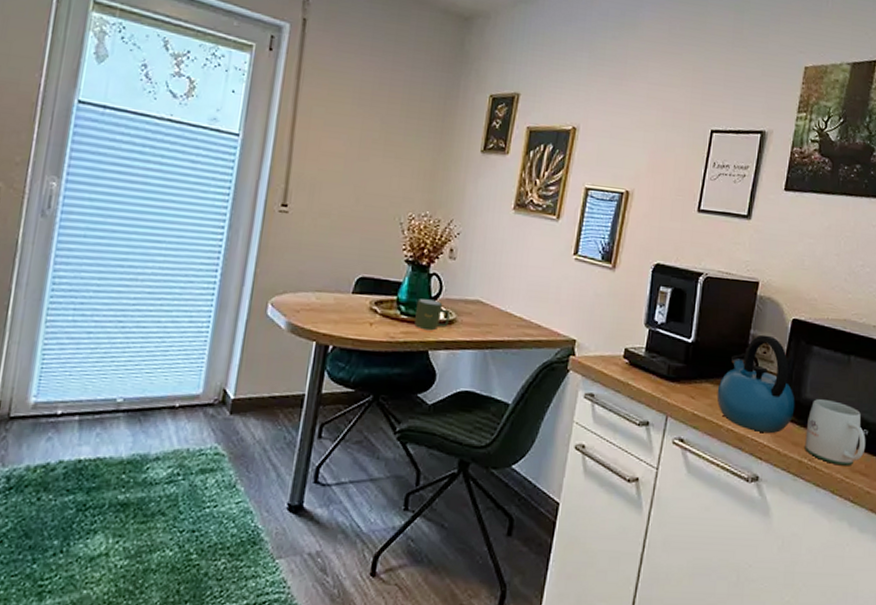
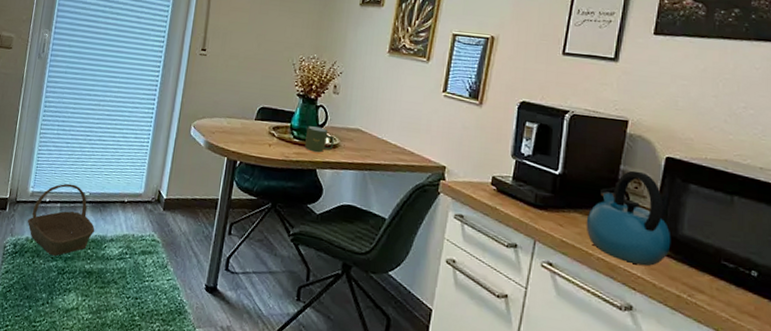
basket: none [27,388,132,488] -> present [27,183,95,257]
mug: present [805,399,866,466] -> none [683,236,755,306]

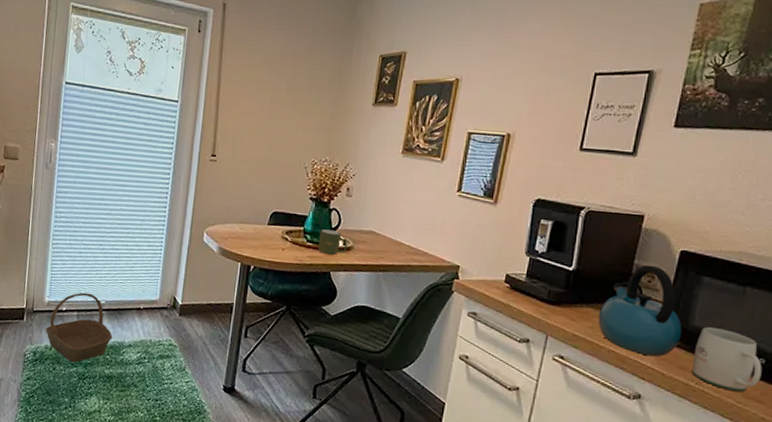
mug: none [683,236,755,306] -> present [692,327,762,392]

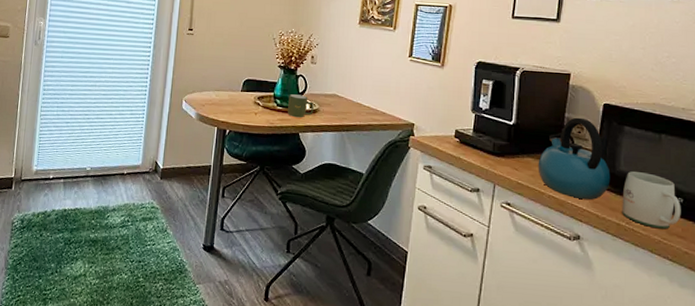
basket: present [45,292,113,363] -> none [32,160,98,229]

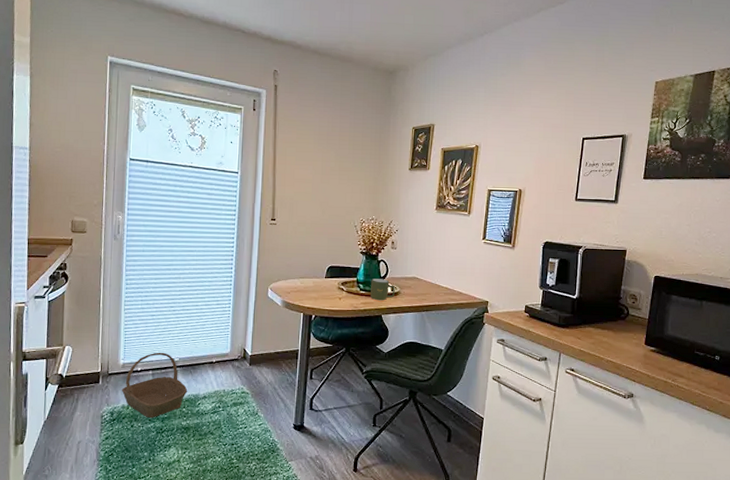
basket: none [32,160,98,229] -> present [121,352,188,418]
kettle: present [538,117,611,201] -> none [598,289,660,363]
mug: present [622,171,681,230] -> none [669,335,718,384]

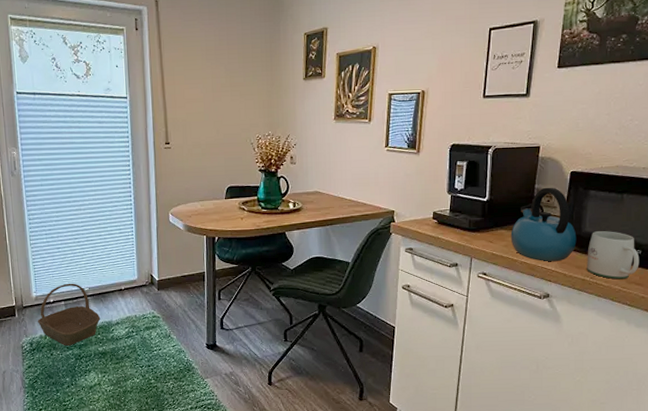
mug: present [370,279,395,301] -> none [272,195,297,218]
kettle: none [598,289,660,363] -> present [510,187,577,262]
mug: none [669,335,718,384] -> present [587,231,640,280]

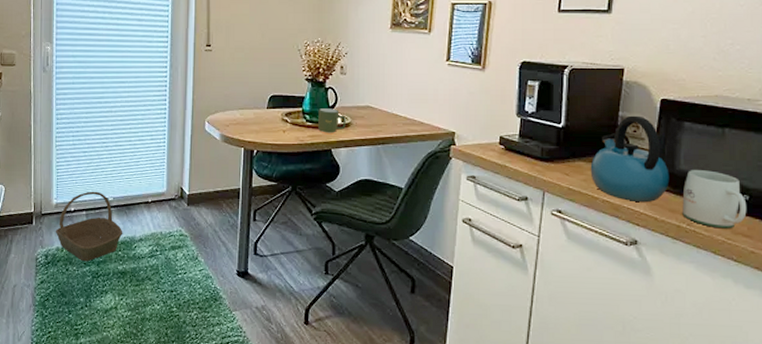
mug: none [272,195,297,218] -> present [318,108,346,133]

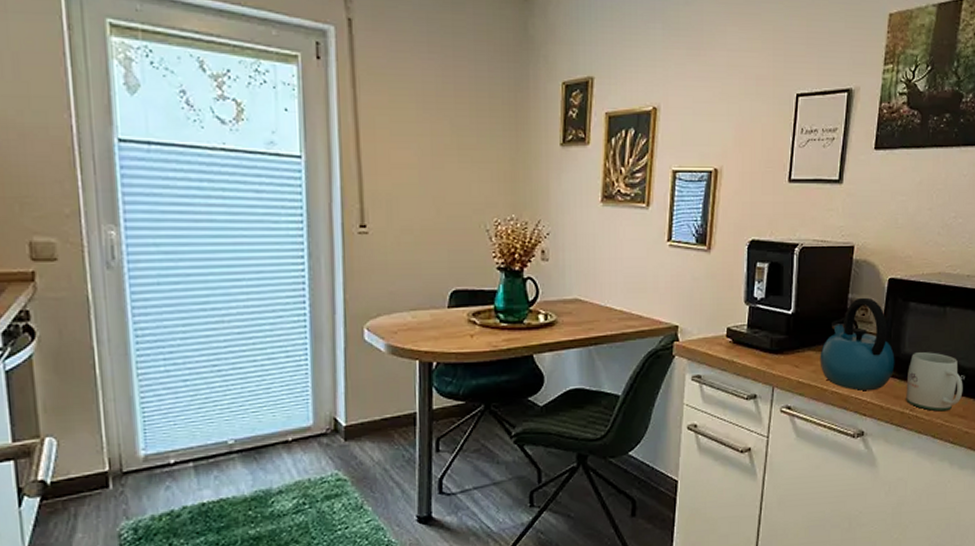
basket: present [55,191,123,262] -> none [146,433,253,531]
mug: present [318,108,346,133] -> none [515,304,550,336]

